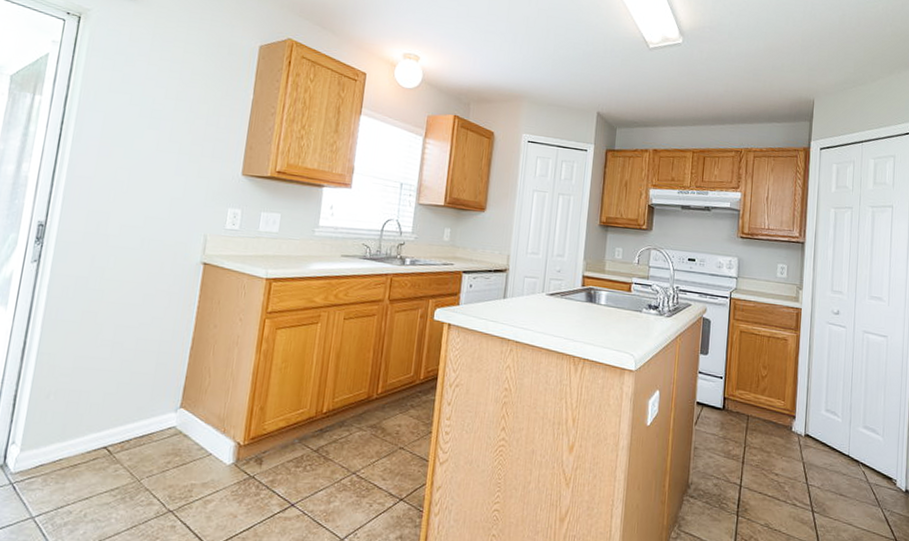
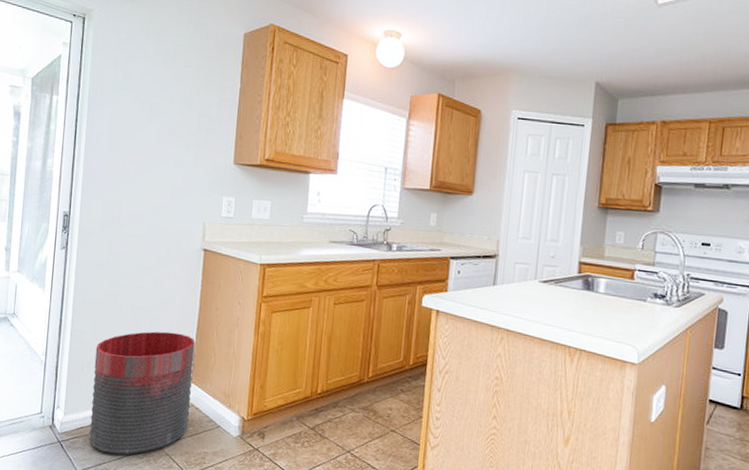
trash can: none [50,352,188,495] -> present [89,331,195,456]

